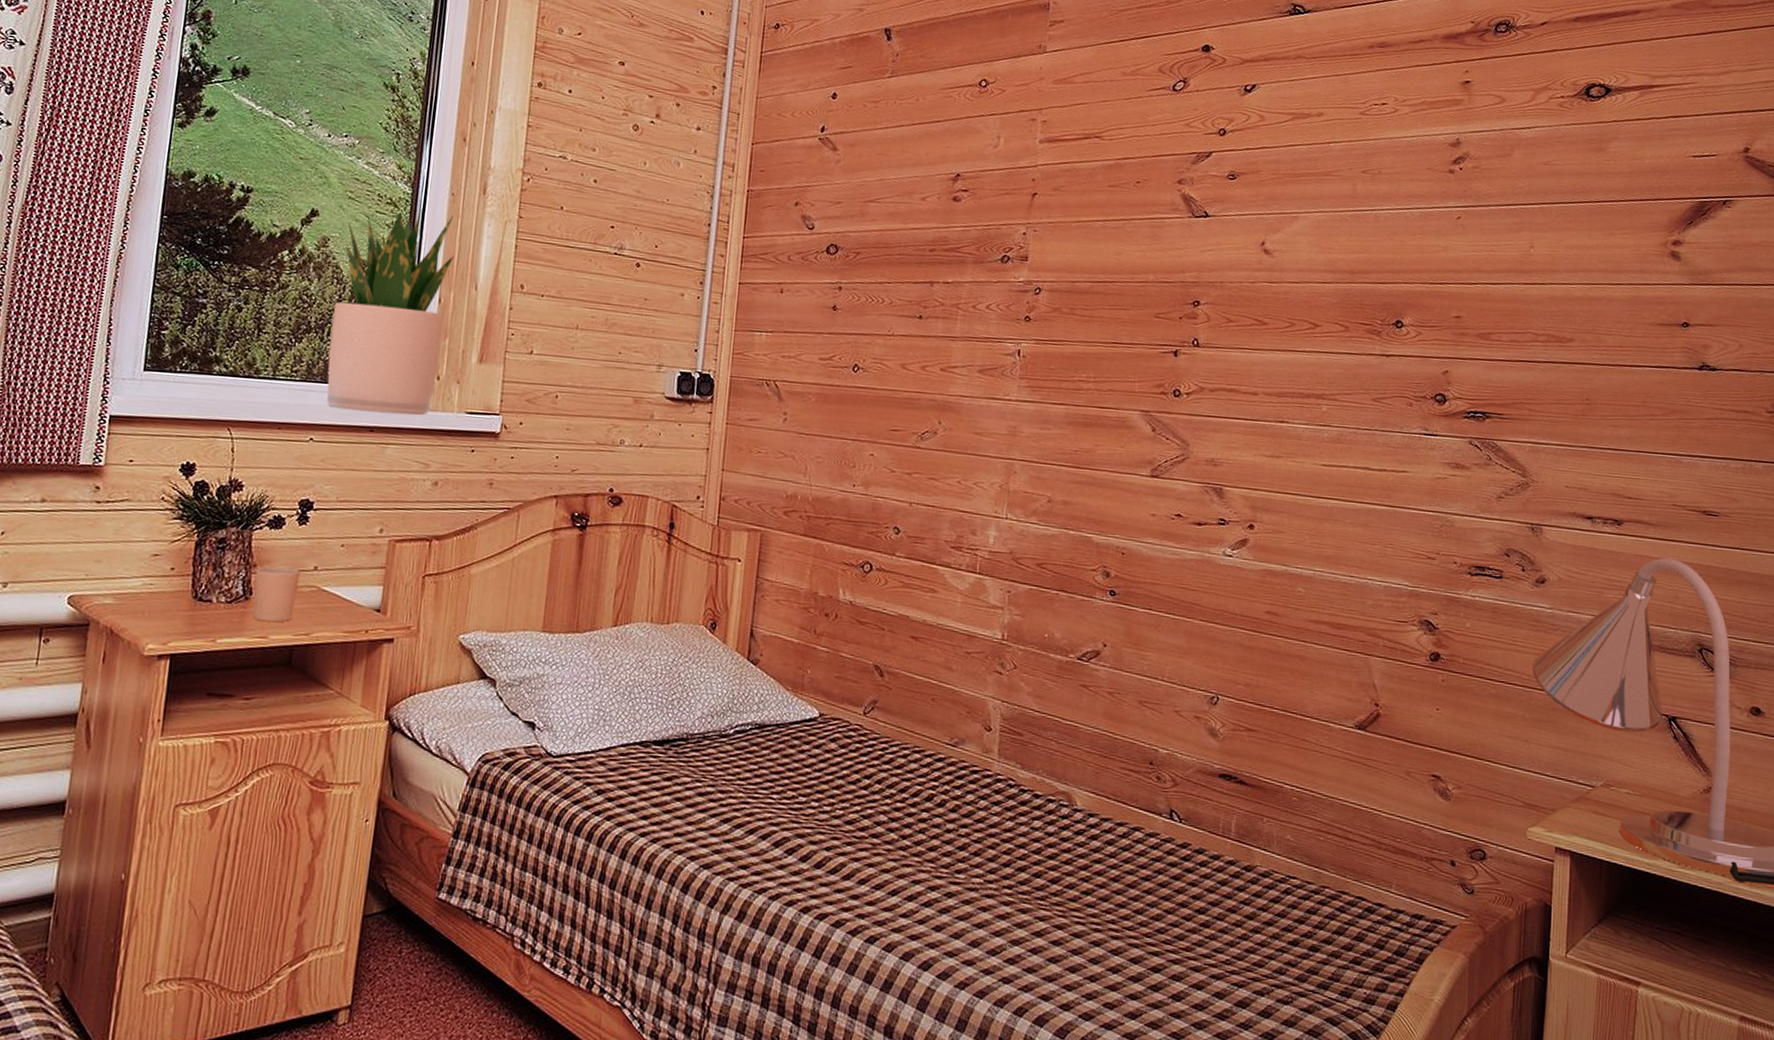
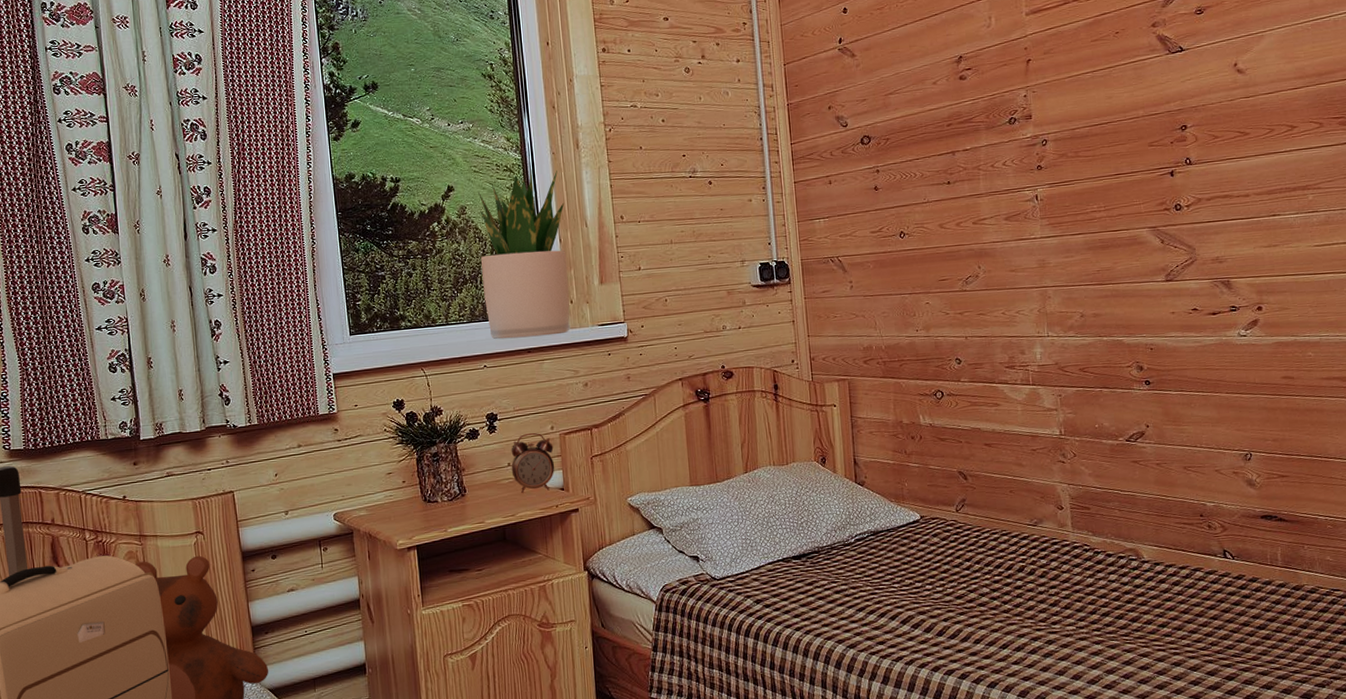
mug: present [253,566,300,623] -> none [465,466,500,511]
alarm clock: none [316,532,378,610] -> present [511,432,555,493]

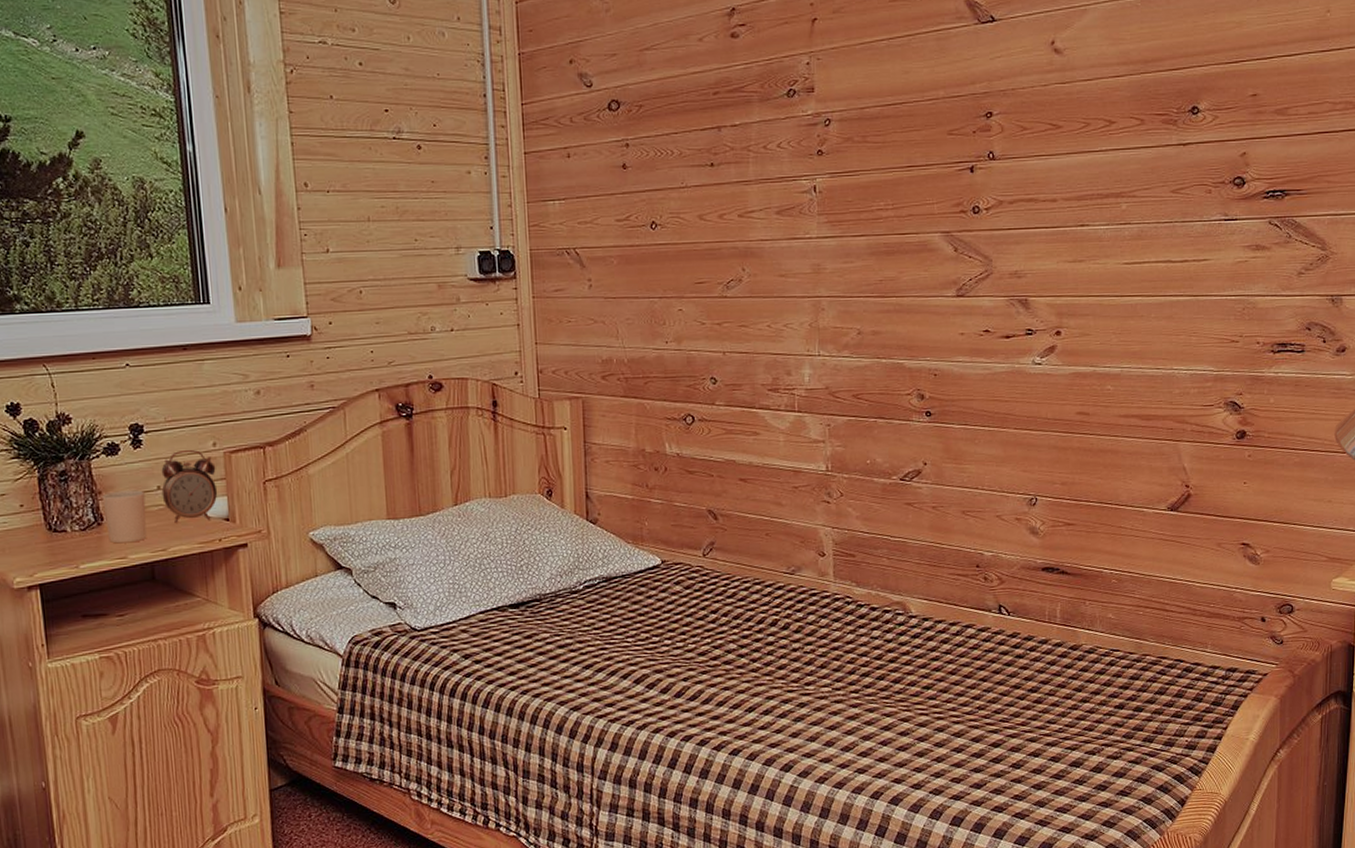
mug: none [465,466,500,511] -> present [102,490,147,544]
planter: present [478,169,570,340] -> none [117,115,238,332]

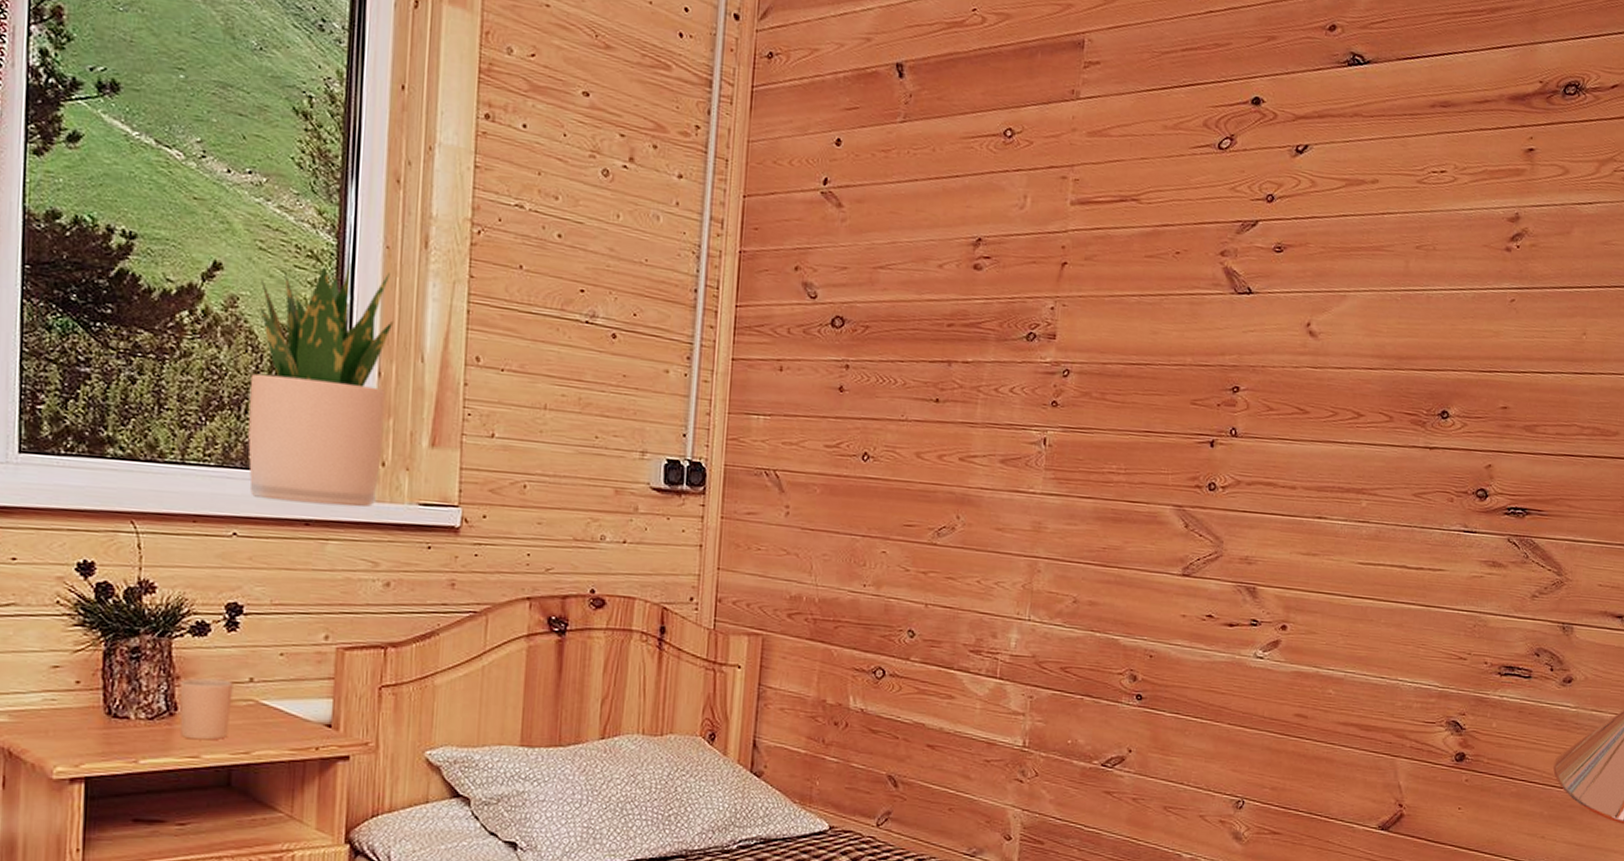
planter: none [117,115,238,332] -> present [248,263,394,508]
alarm clock: present [161,449,218,523] -> none [253,639,325,725]

